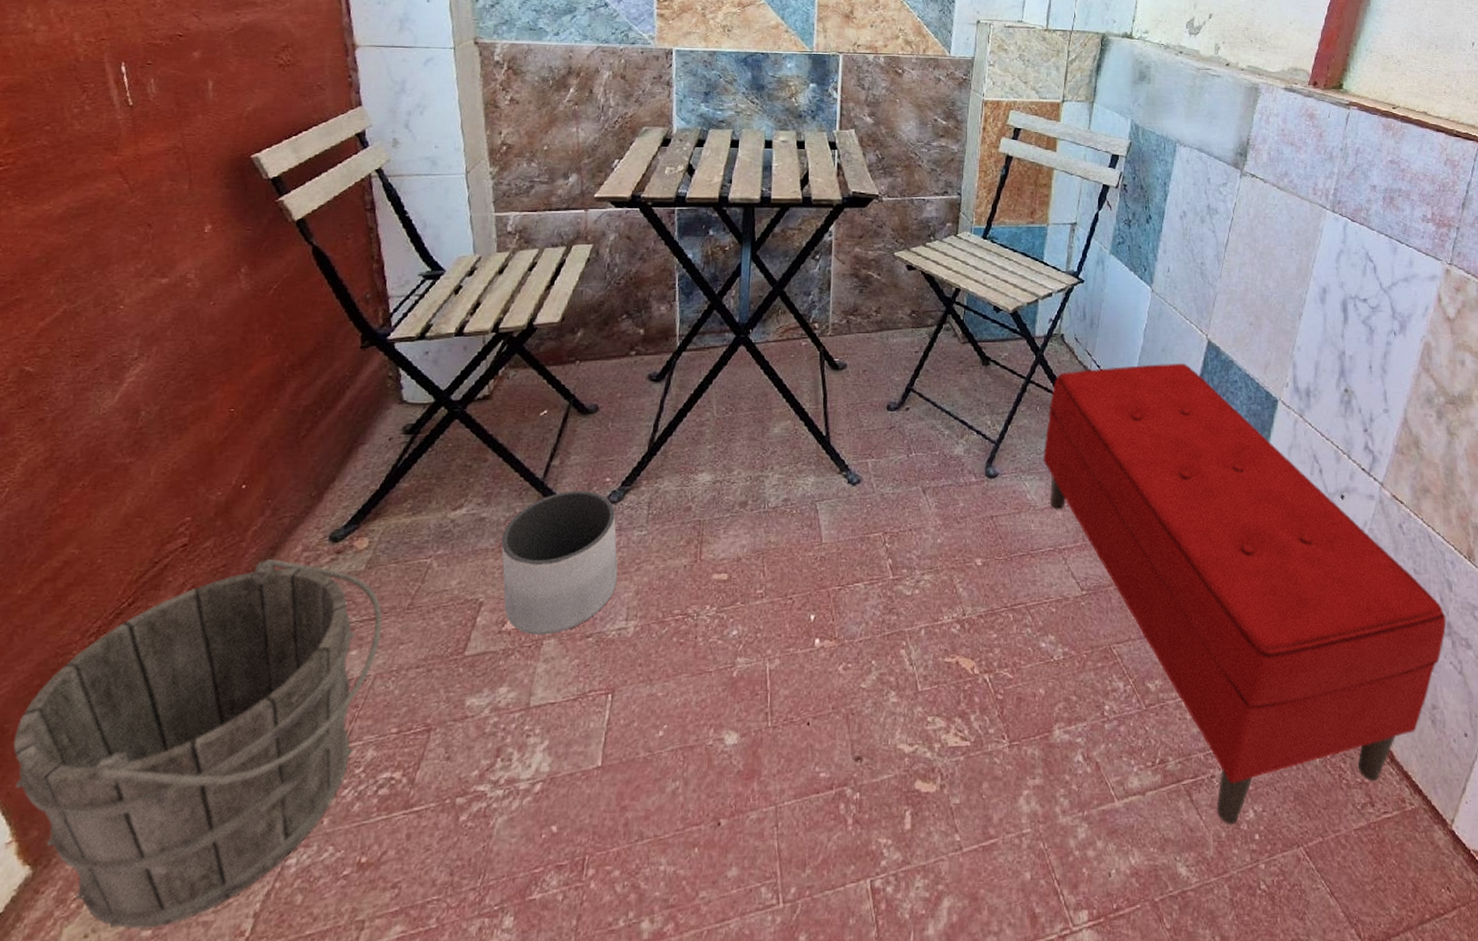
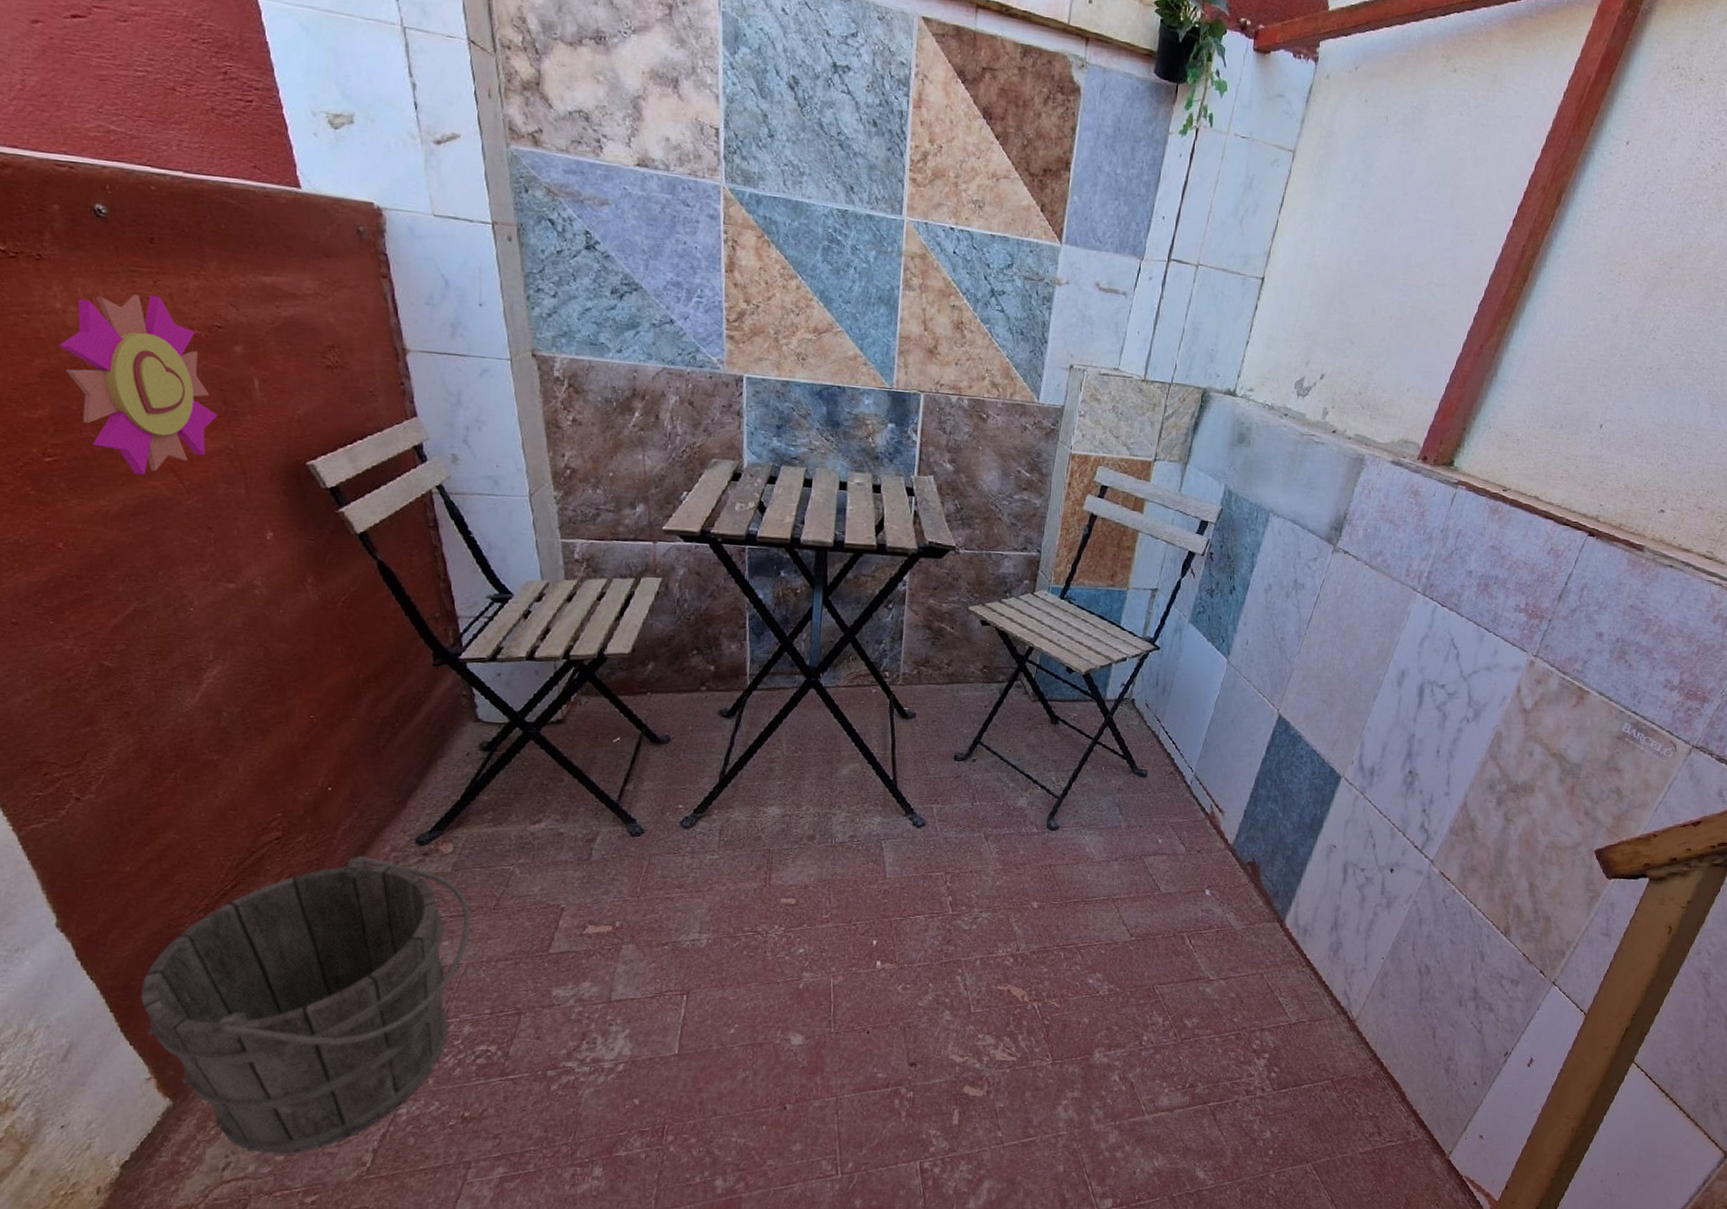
wall ornament: none [24,11,171,178] -> present [58,294,218,475]
planter: present [501,491,618,635] -> none [580,814,692,941]
bench: present [1043,363,1447,826] -> none [1104,734,1474,1142]

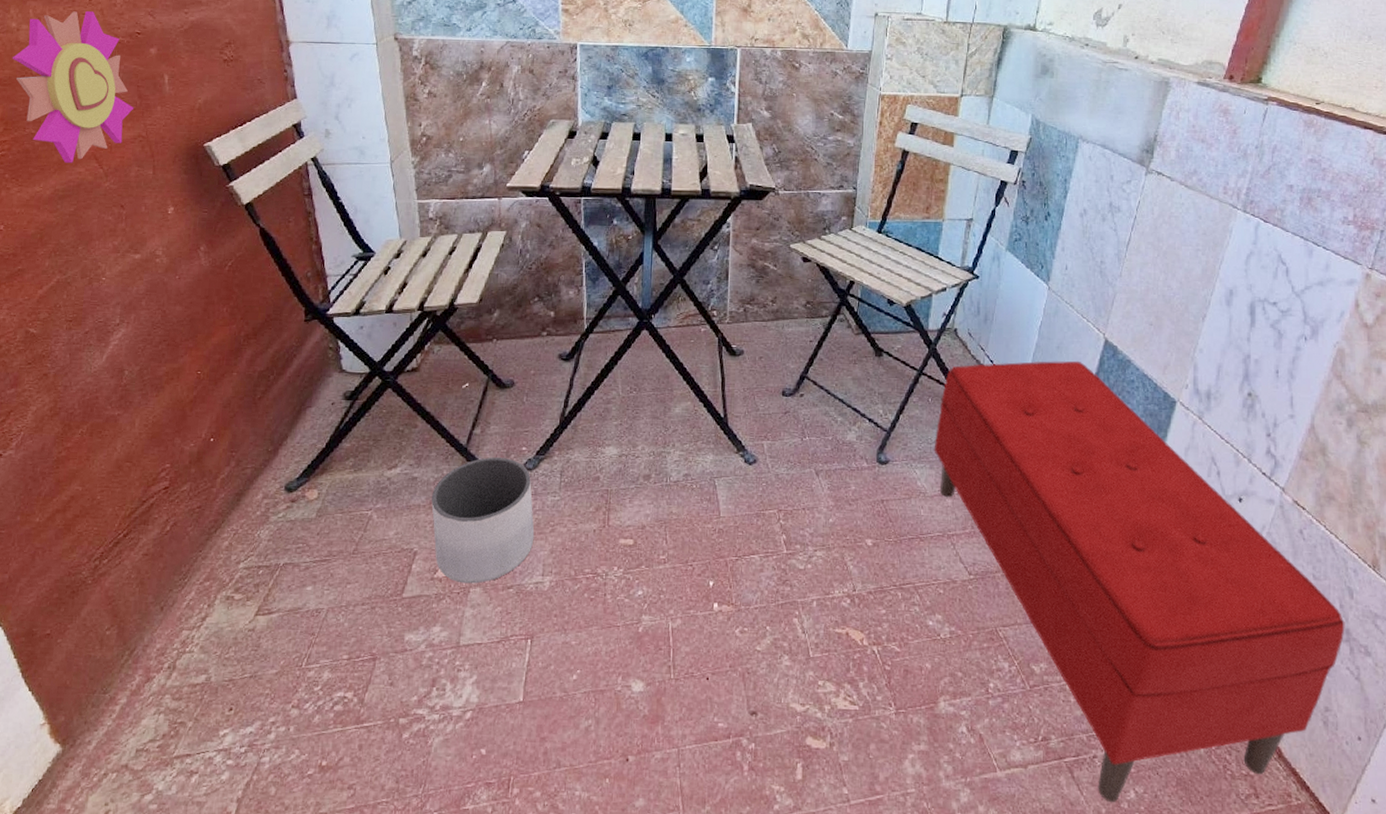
bucket: present [141,855,471,1155] -> none [41,503,332,803]
planter: none [580,814,692,941] -> present [431,457,535,584]
bench: none [1104,734,1474,1142] -> present [934,360,1345,803]

